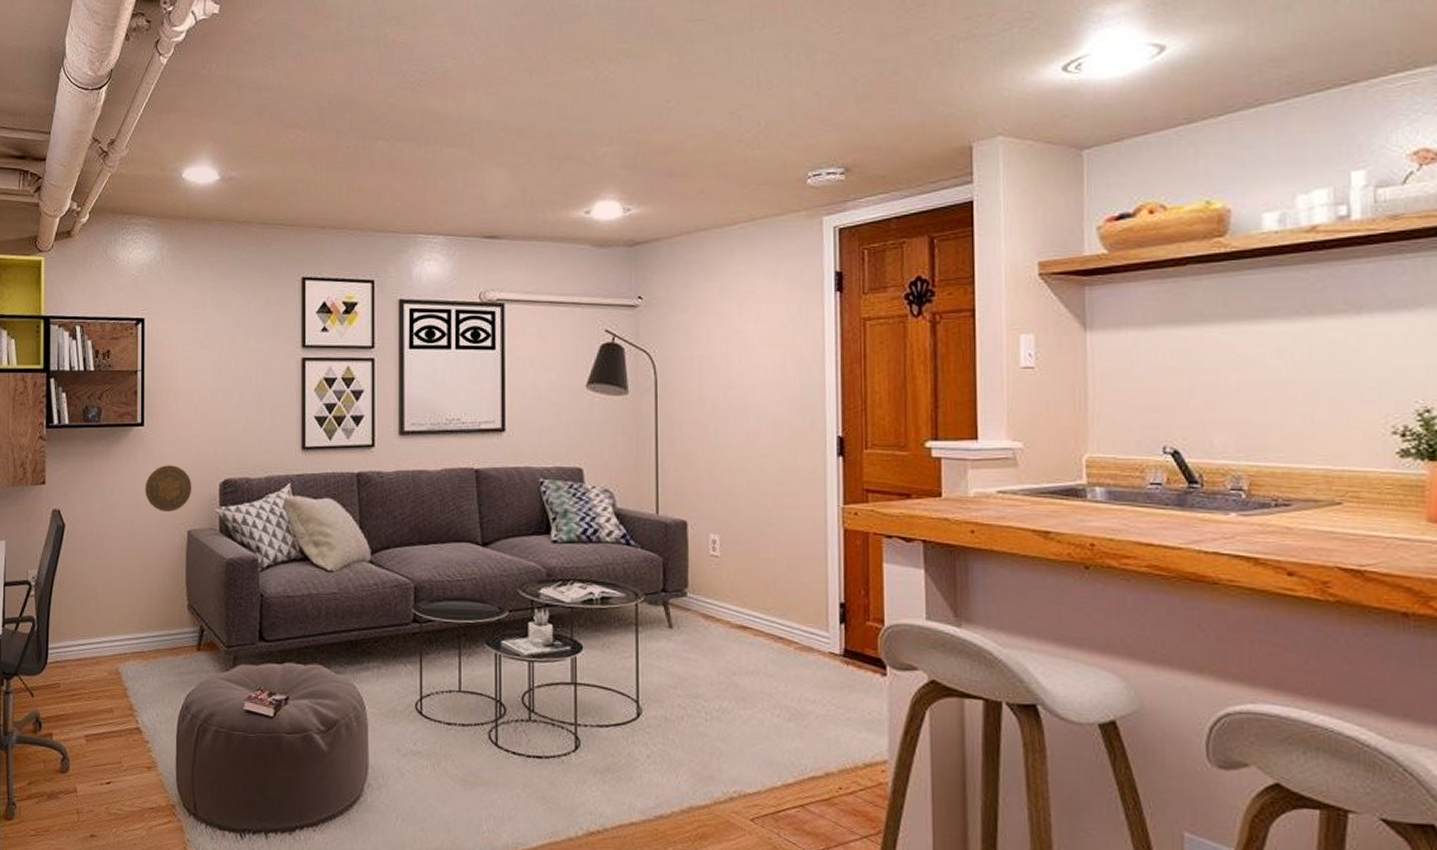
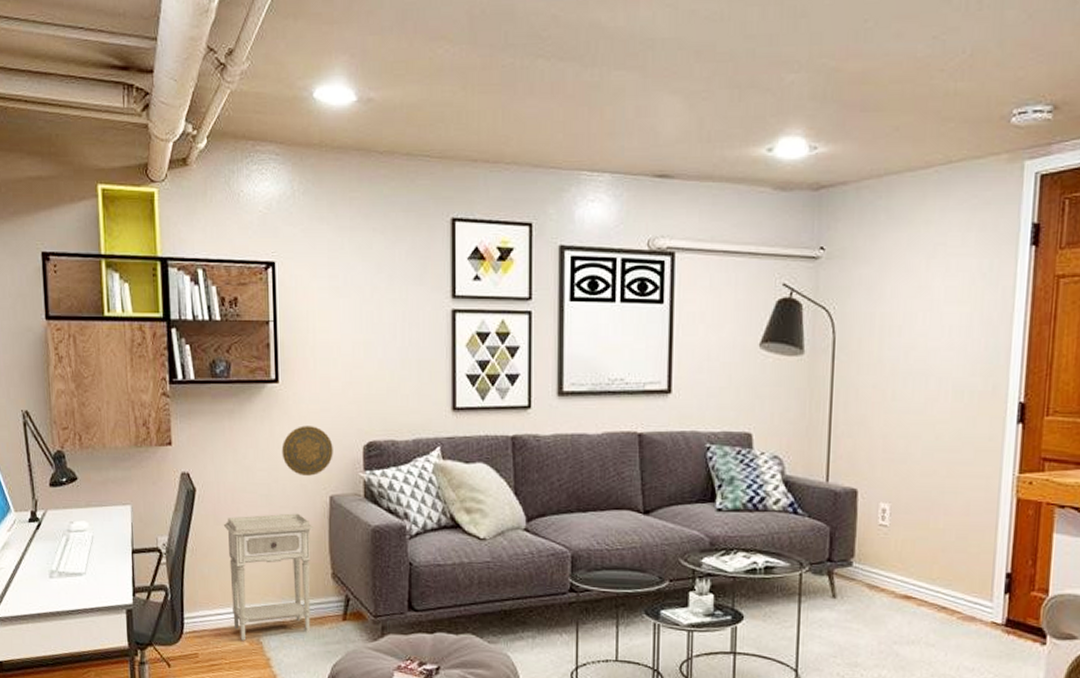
nightstand: none [88,547,172,671] -> present [223,513,313,641]

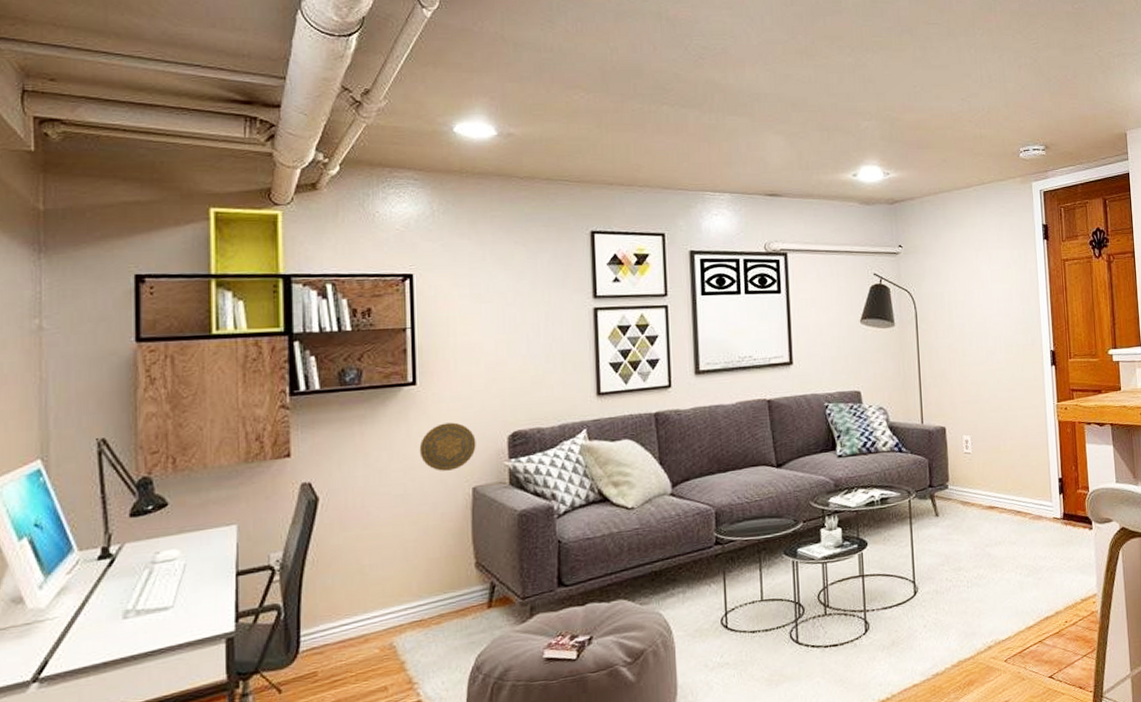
nightstand: present [223,513,313,641] -> none [350,508,455,648]

